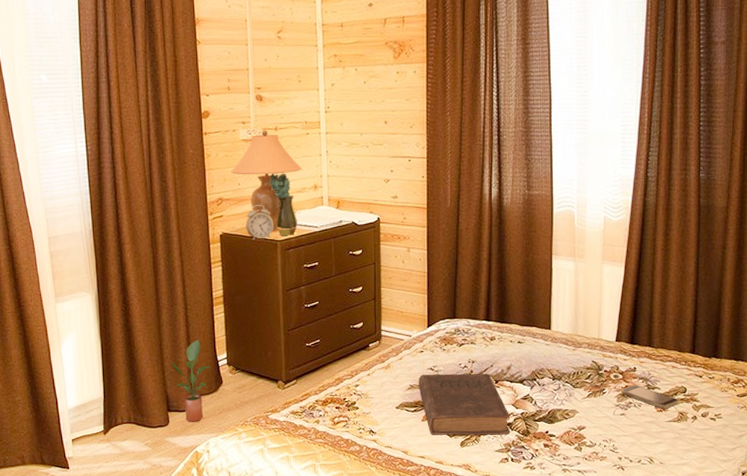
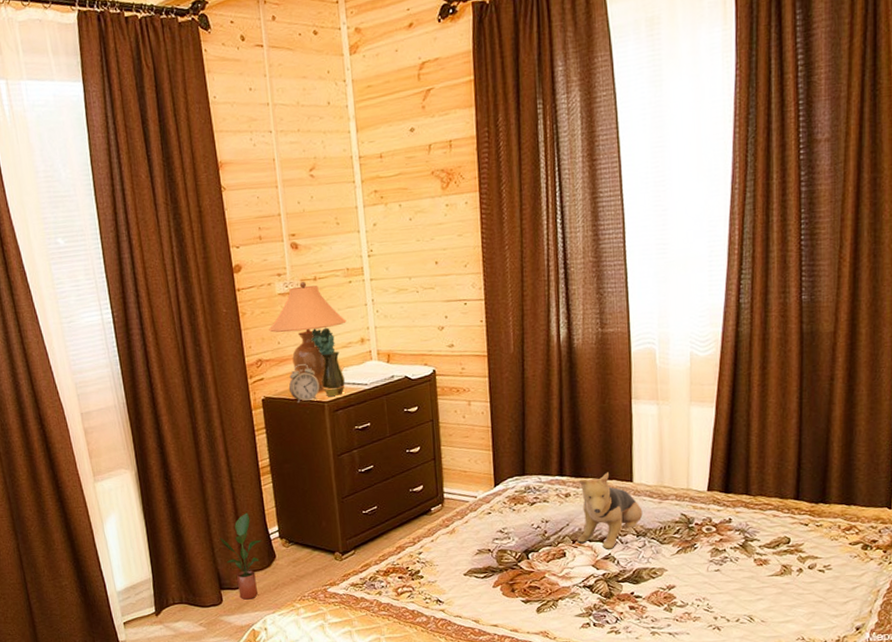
book: present [418,373,511,435] -> none [487,533,592,602]
plush toy: none [500,319,559,391] -> present [577,472,643,551]
smartphone: present [621,384,678,409] -> none [715,537,781,563]

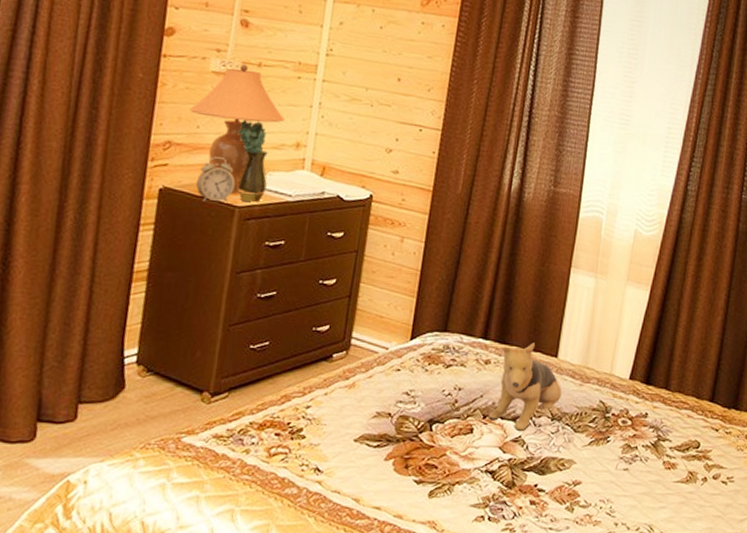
potted plant: present [219,512,262,600] -> none [54,325,112,440]

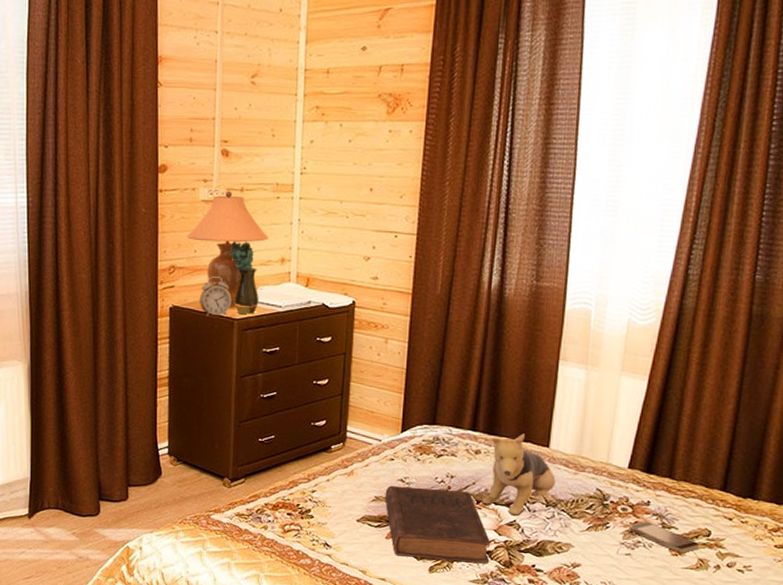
book: none [387,399,495,486] -> present [385,485,491,564]
smartphone: none [627,433,689,467] -> present [629,521,699,554]

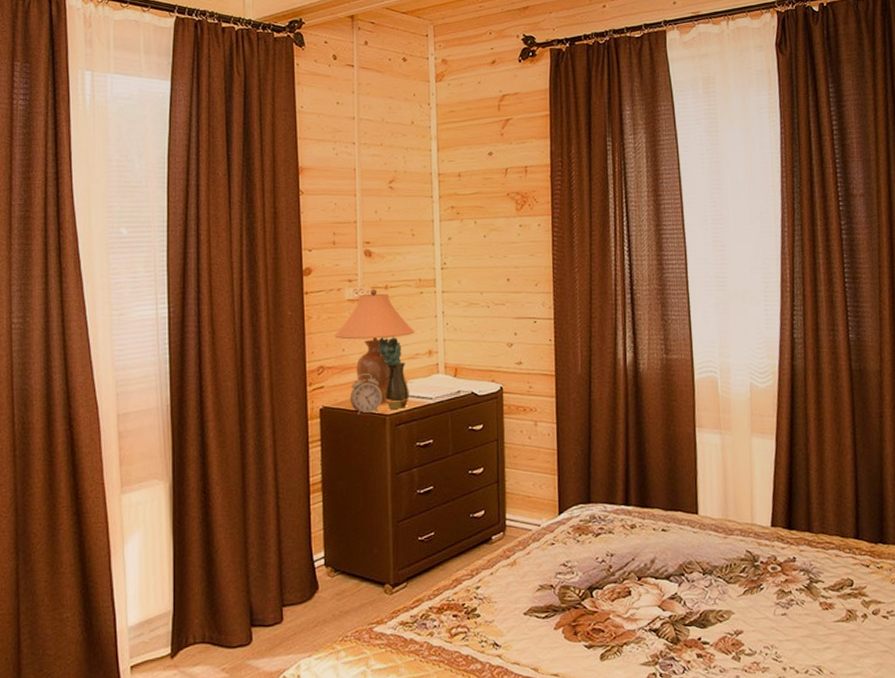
book: present [385,485,491,564] -> none [549,569,658,647]
plush toy: present [482,433,556,517] -> none [643,503,709,589]
smartphone: present [629,521,699,554] -> none [781,577,845,607]

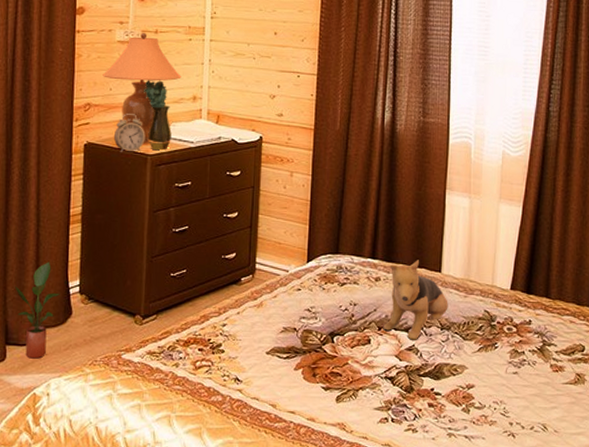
potted plant: none [256,535,305,640] -> present [14,262,60,359]
plush toy: none [643,503,709,589] -> present [383,260,448,341]

